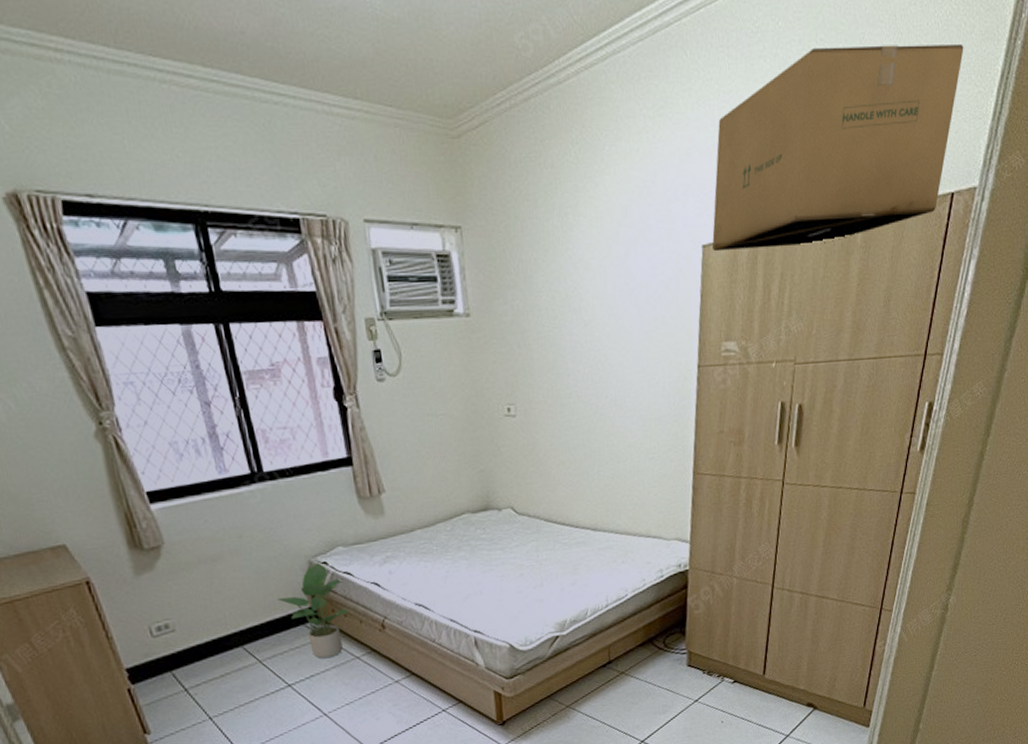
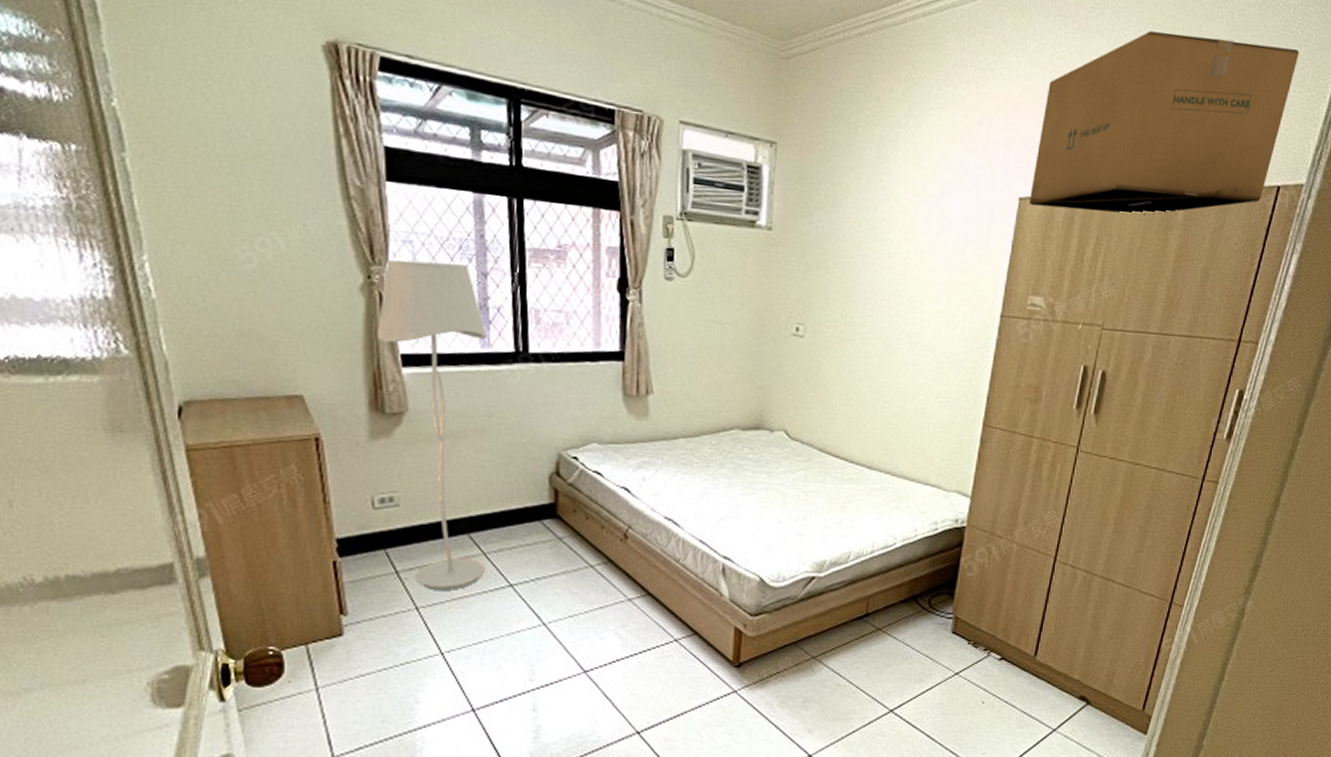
floor lamp: none [113,397,264,701] -> present [376,259,487,590]
potted plant: present [277,563,348,659] -> none [516,457,592,562]

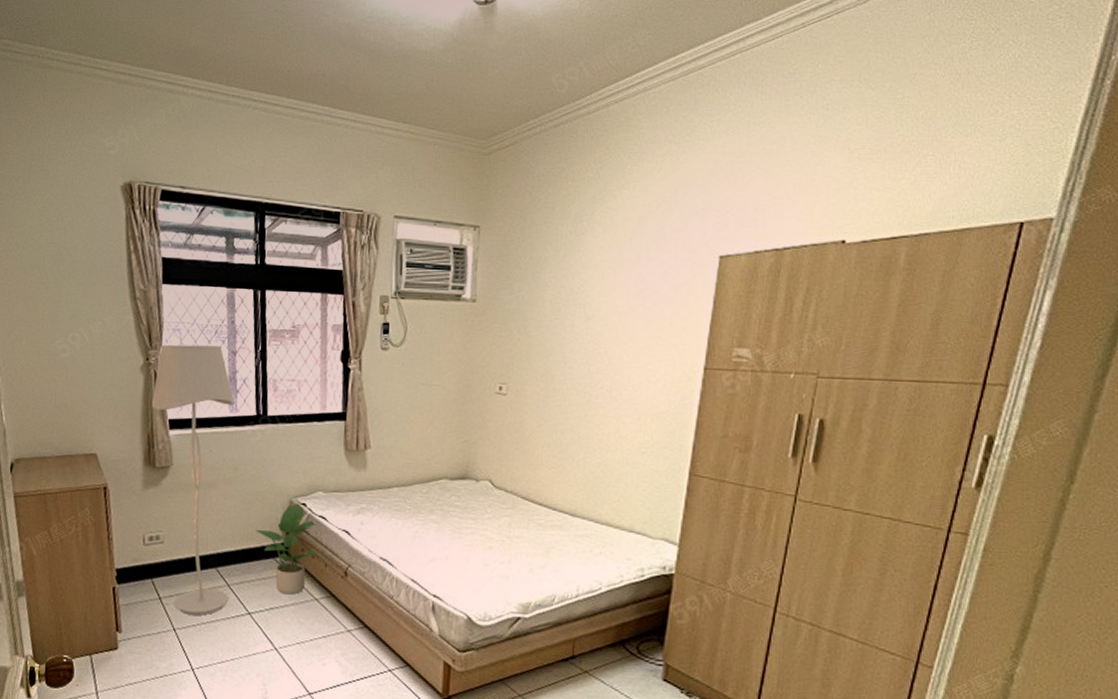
potted plant: none [516,457,592,562] -> present [255,503,318,595]
box: present [1030,31,1299,215] -> none [731,83,1037,263]

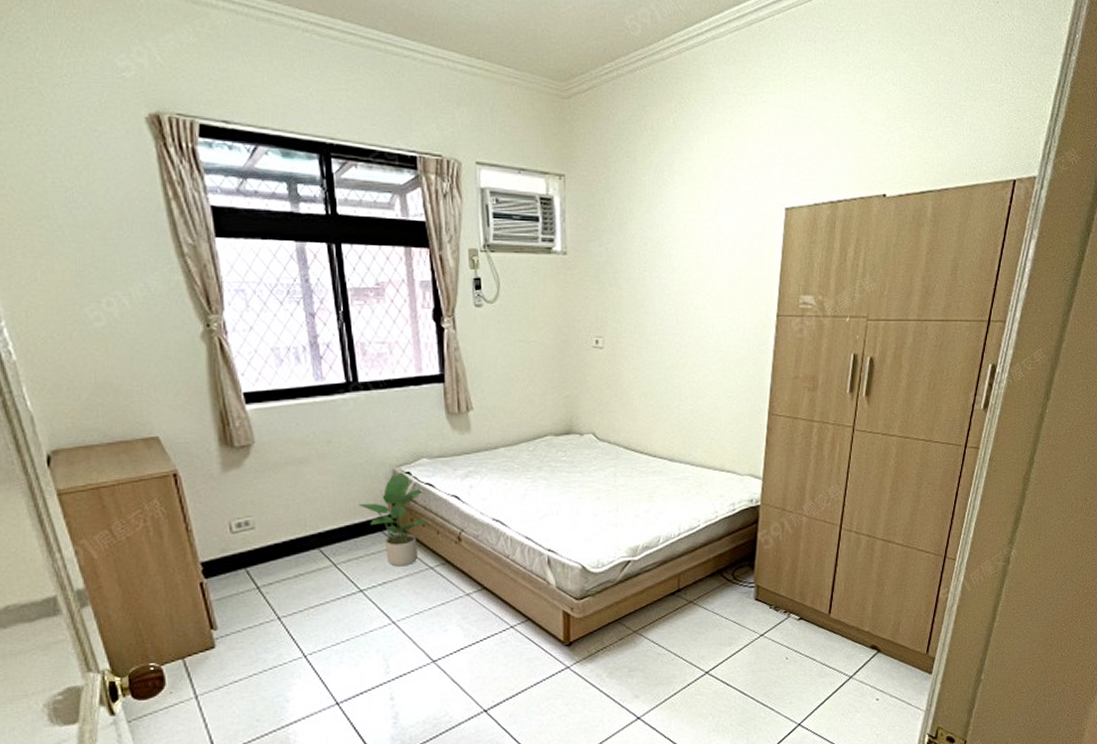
floor lamp: present [151,344,235,616] -> none [219,307,337,601]

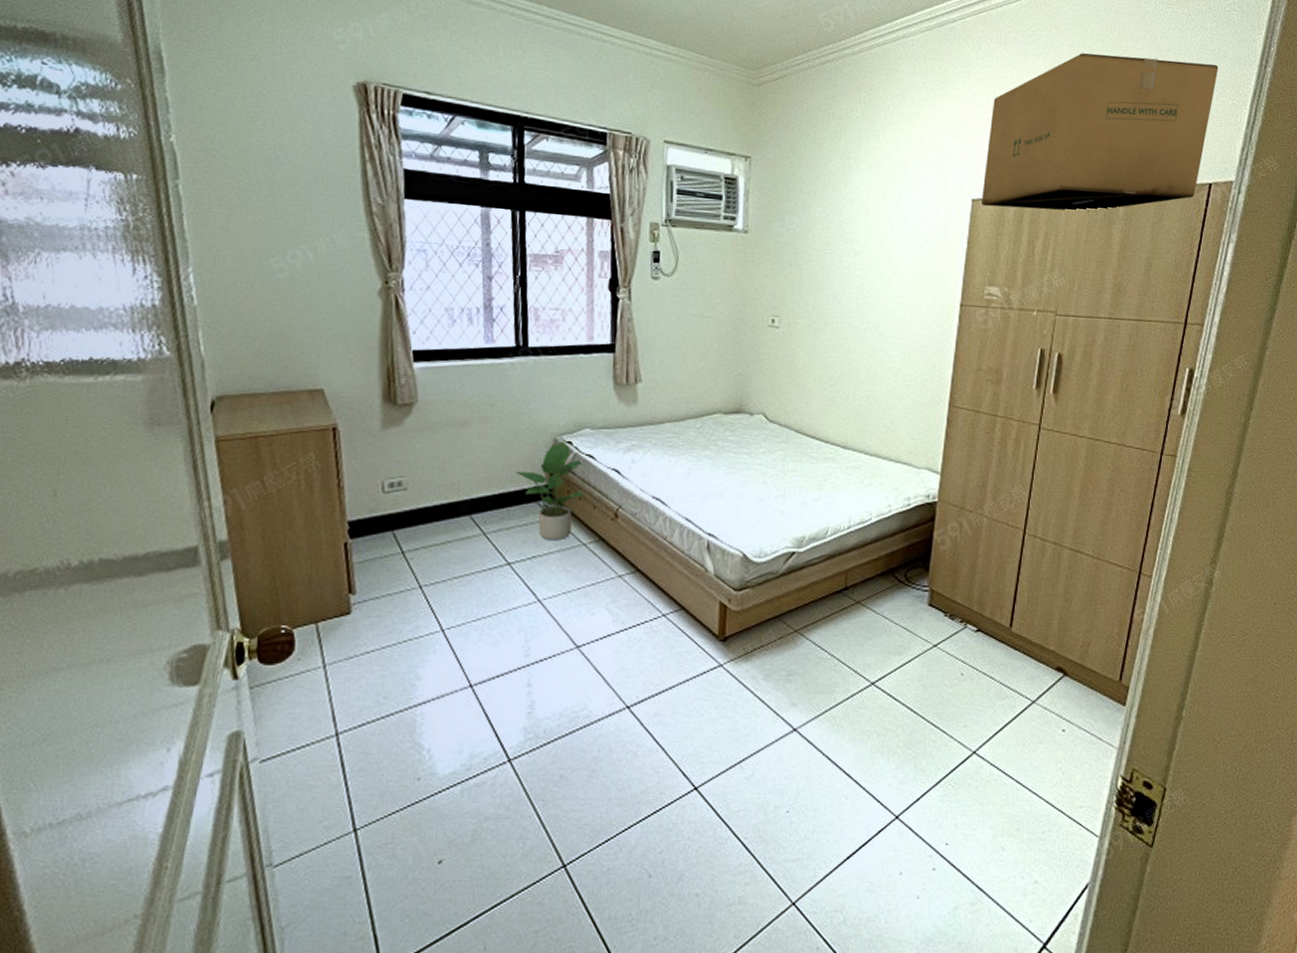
box: none [795,48,1025,215] -> present [982,53,1219,212]

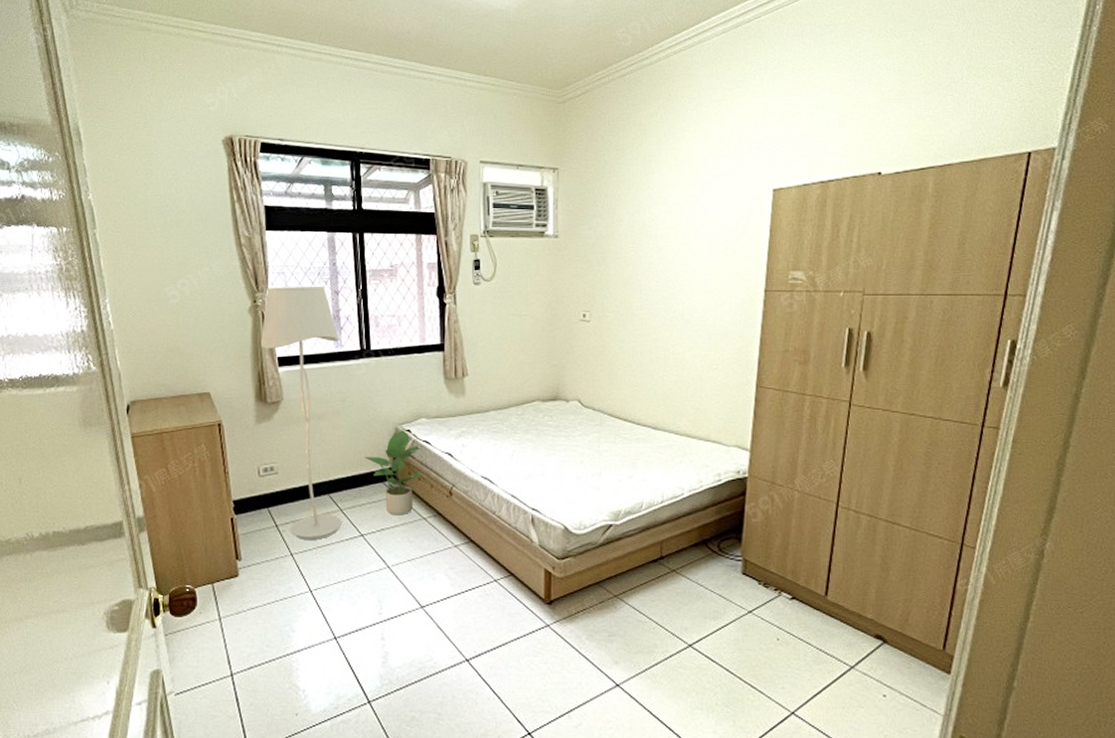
floor lamp: none [391,266,490,569] -> present [260,287,342,540]
box: present [982,53,1219,212] -> none [783,30,1036,195]

